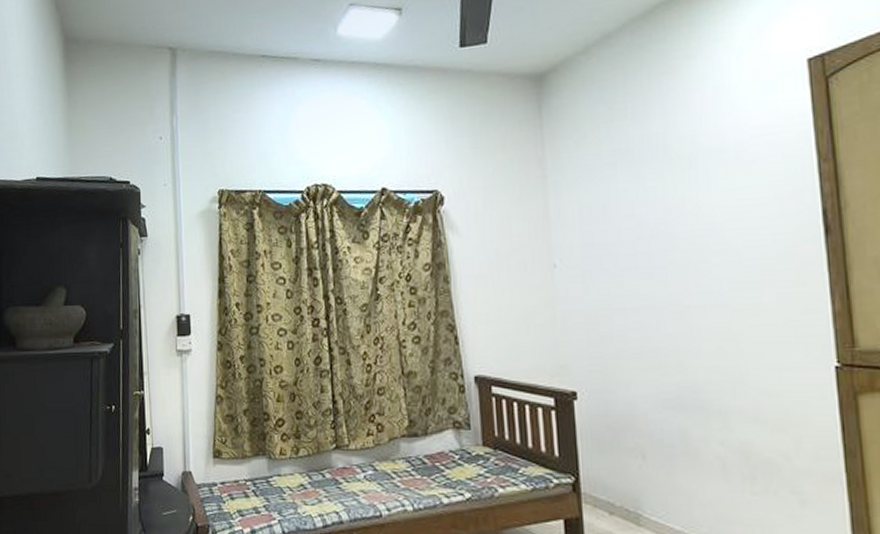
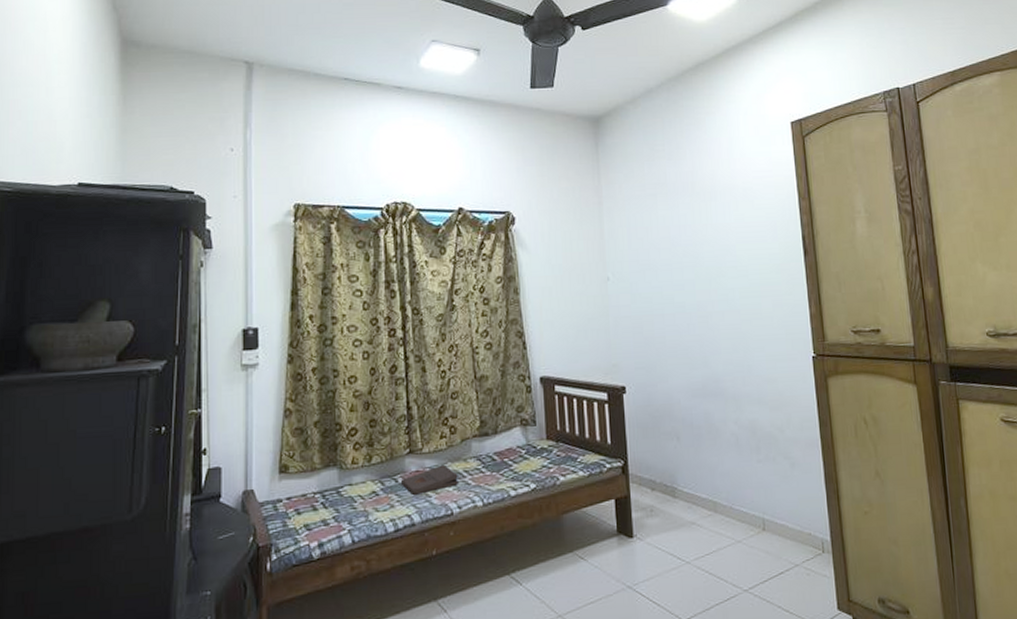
pizza box: none [327,463,387,492] -> present [400,464,458,495]

